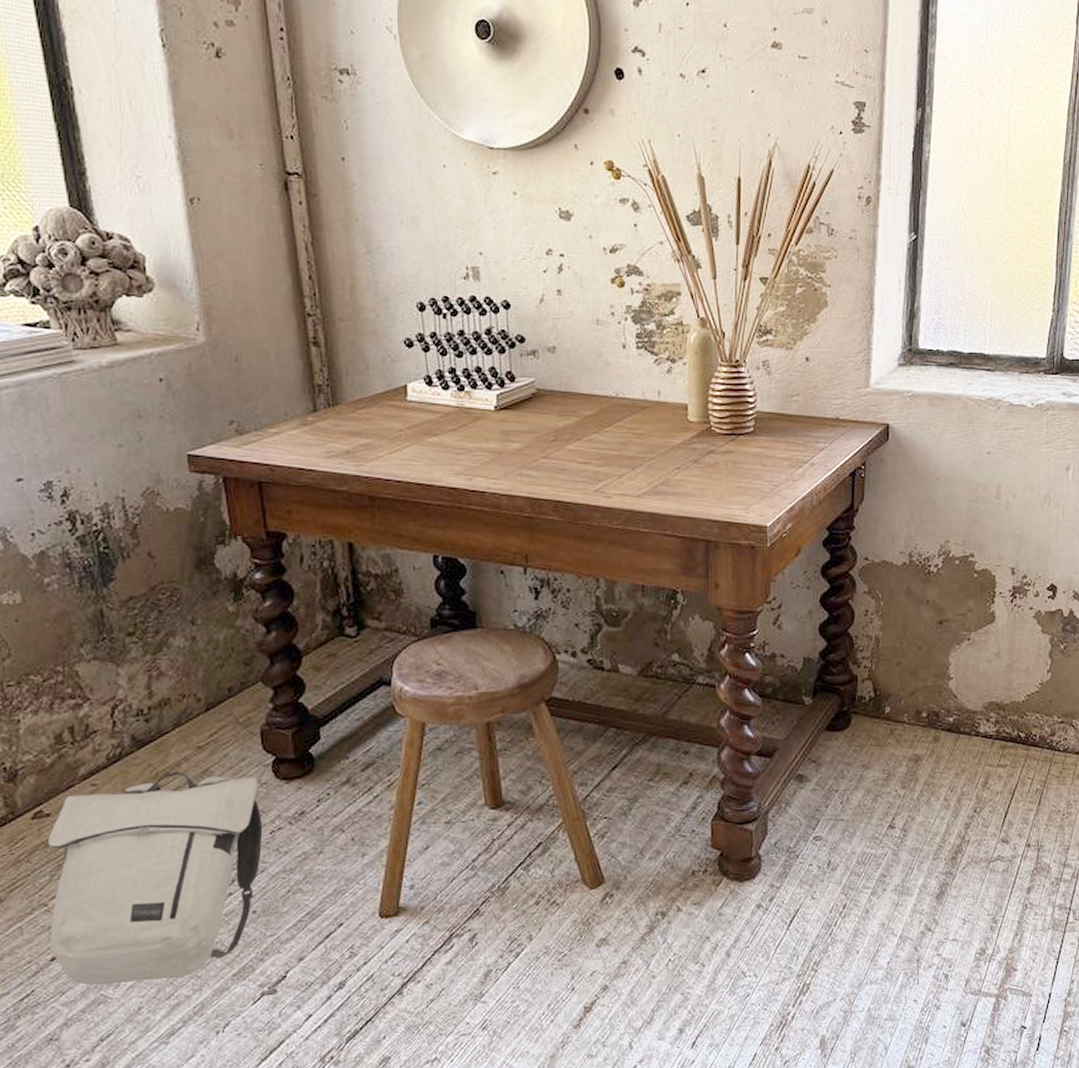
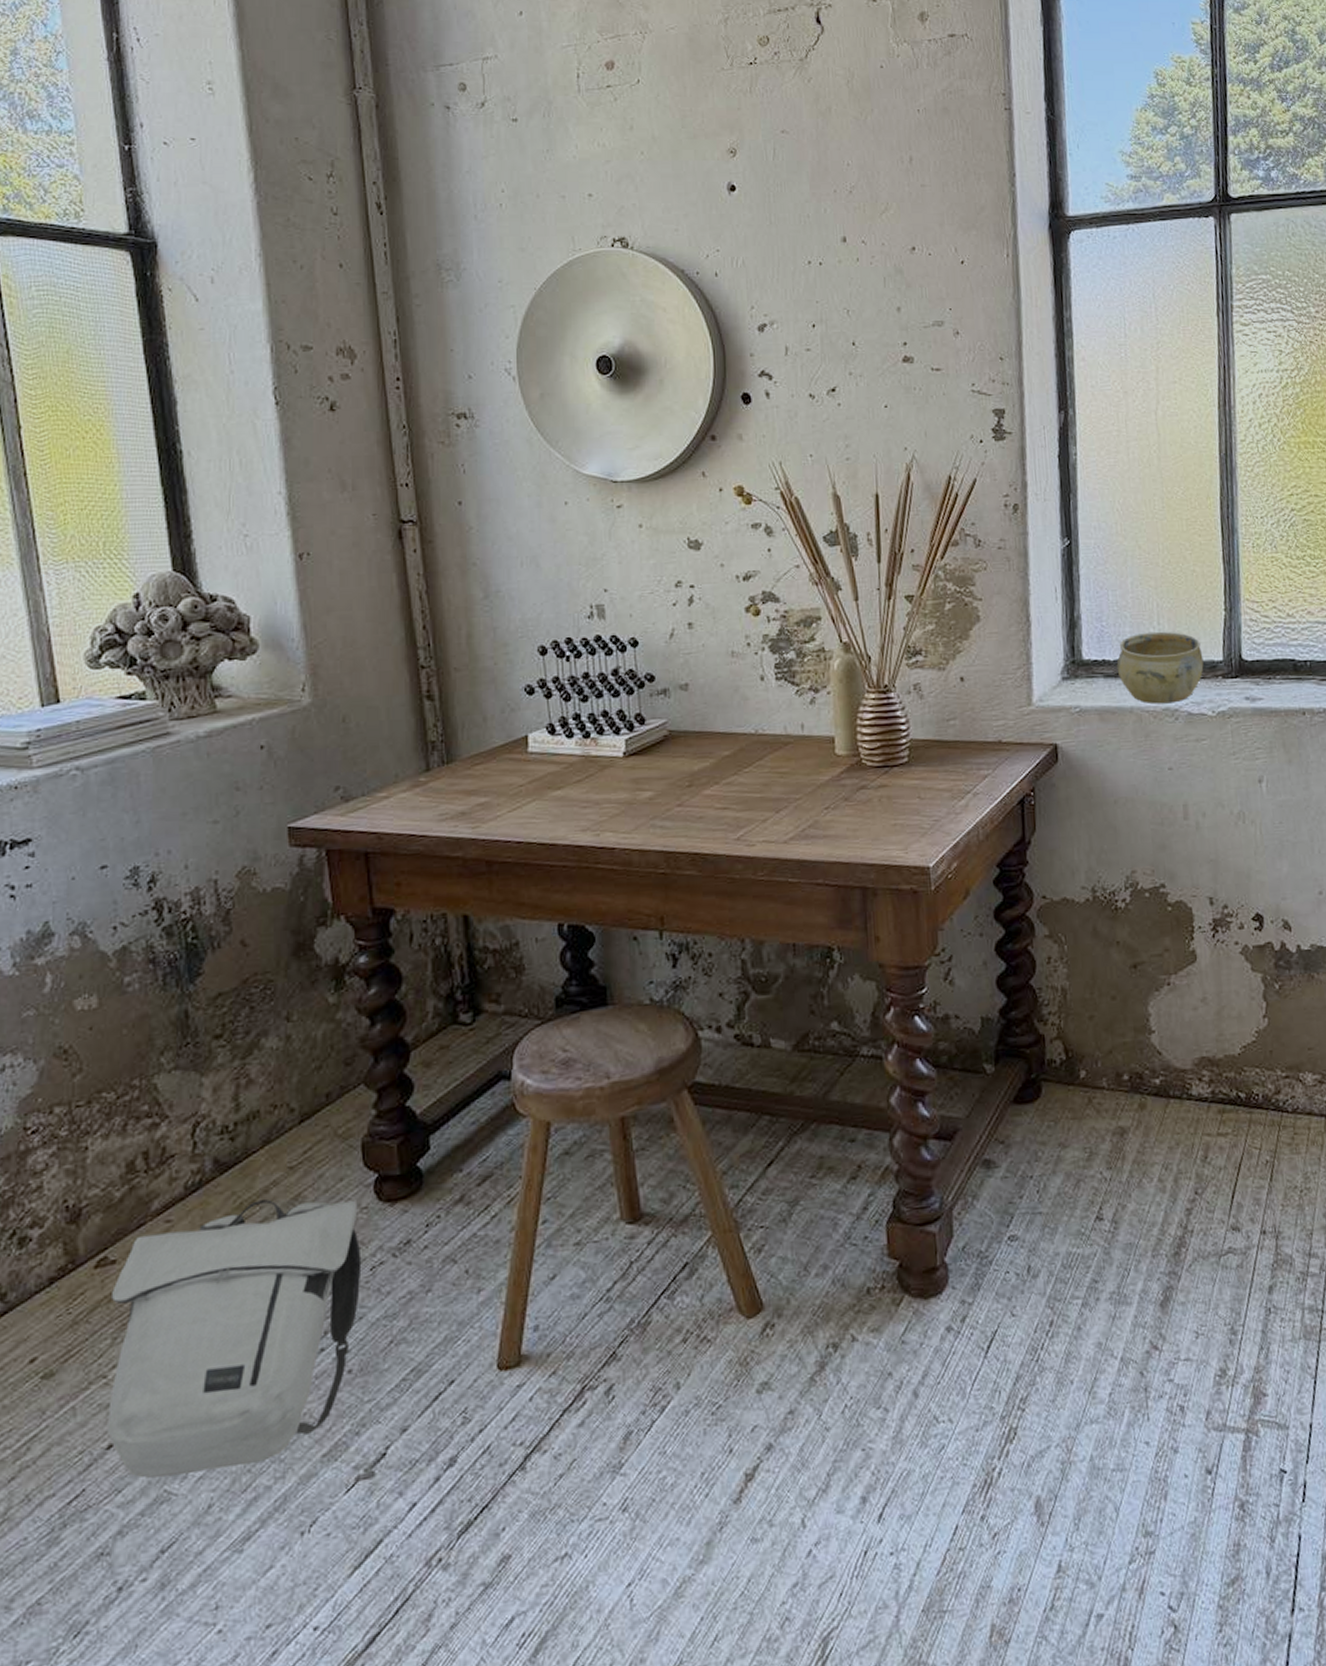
ceramic bowl: none [949,326,1028,394] -> present [1116,631,1204,705]

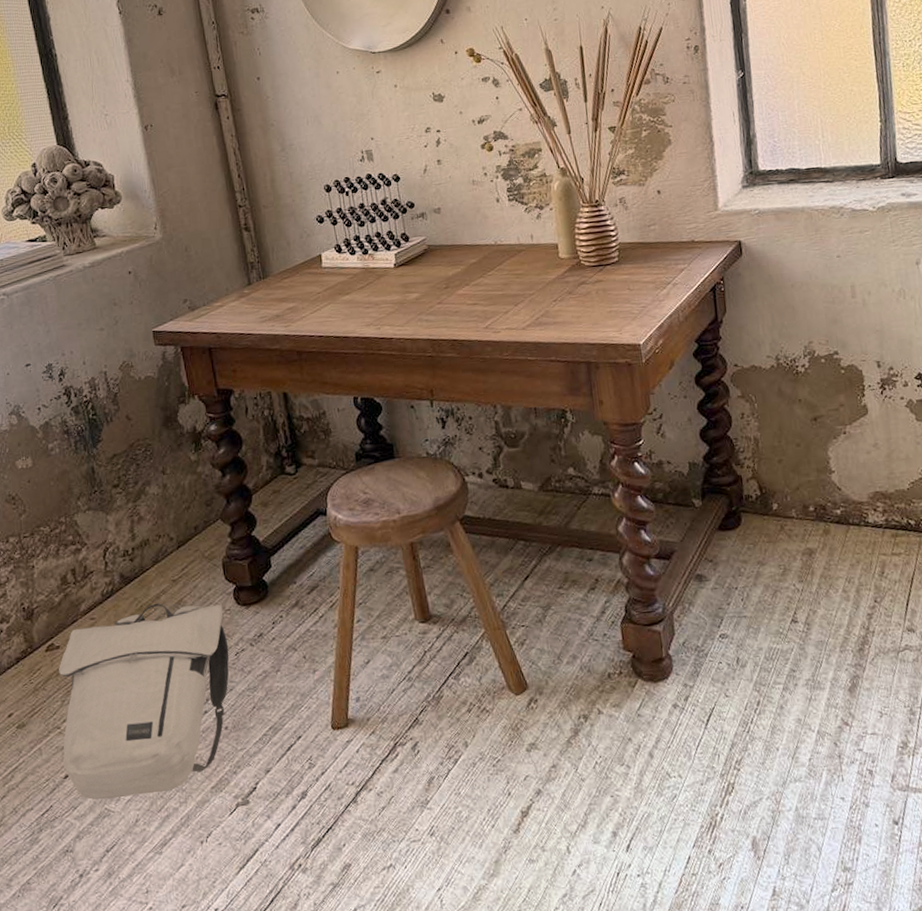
ceramic bowl: present [1116,631,1204,705] -> none [788,142,864,204]

